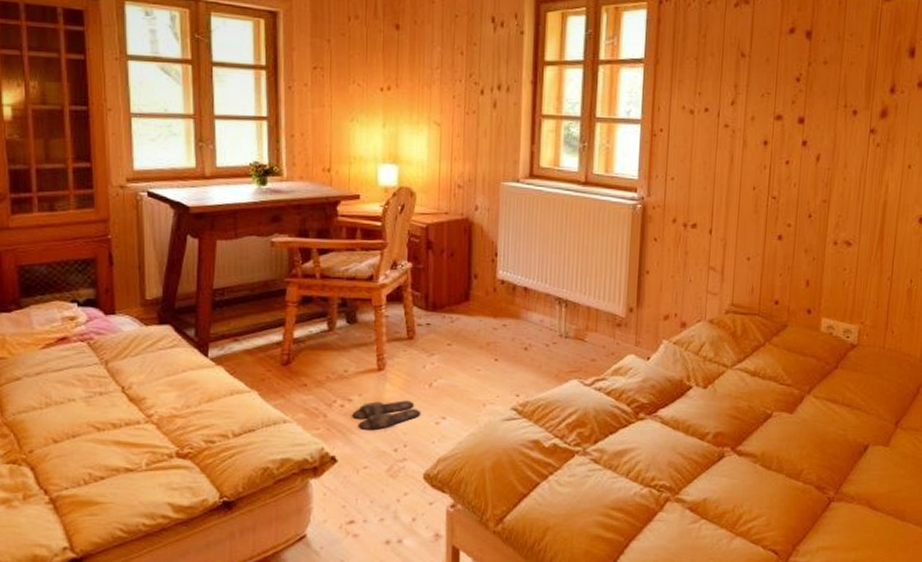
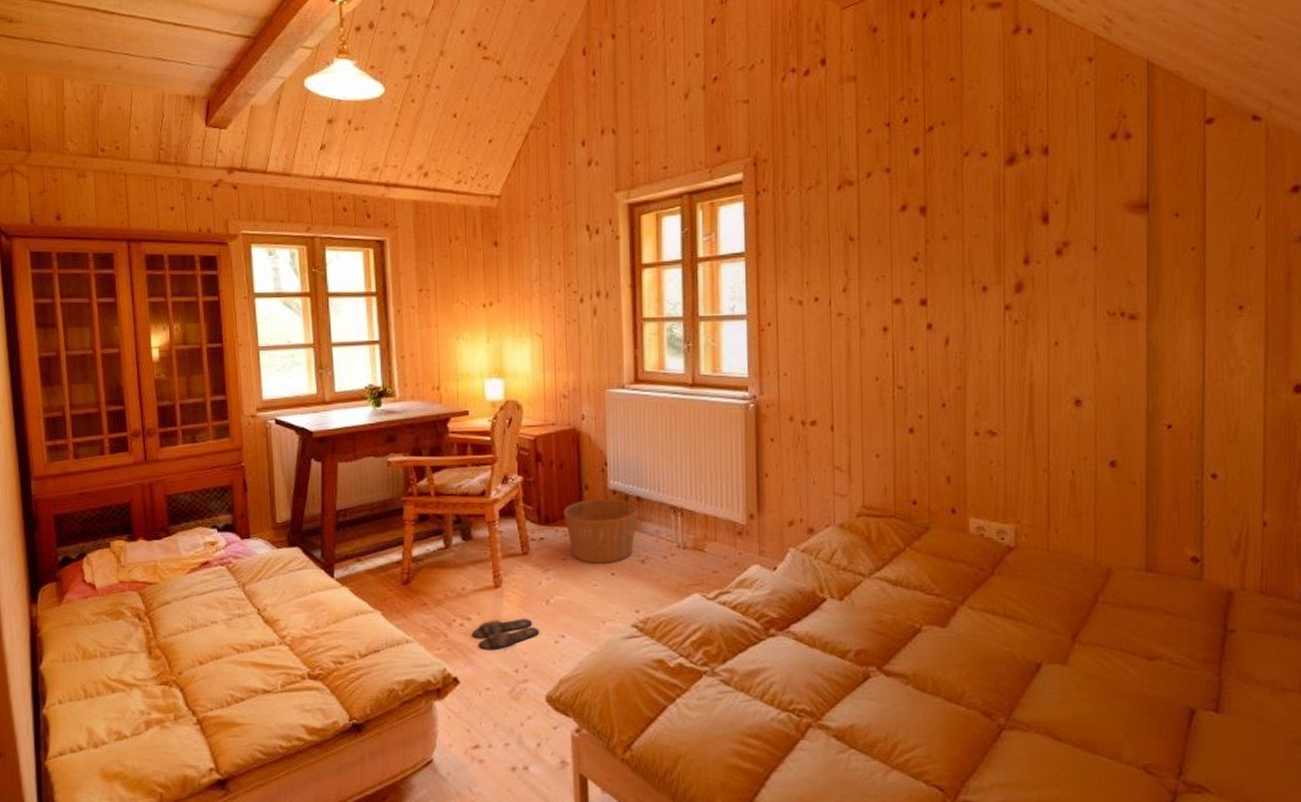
basket: none [452,288,525,350] -> present [564,499,639,564]

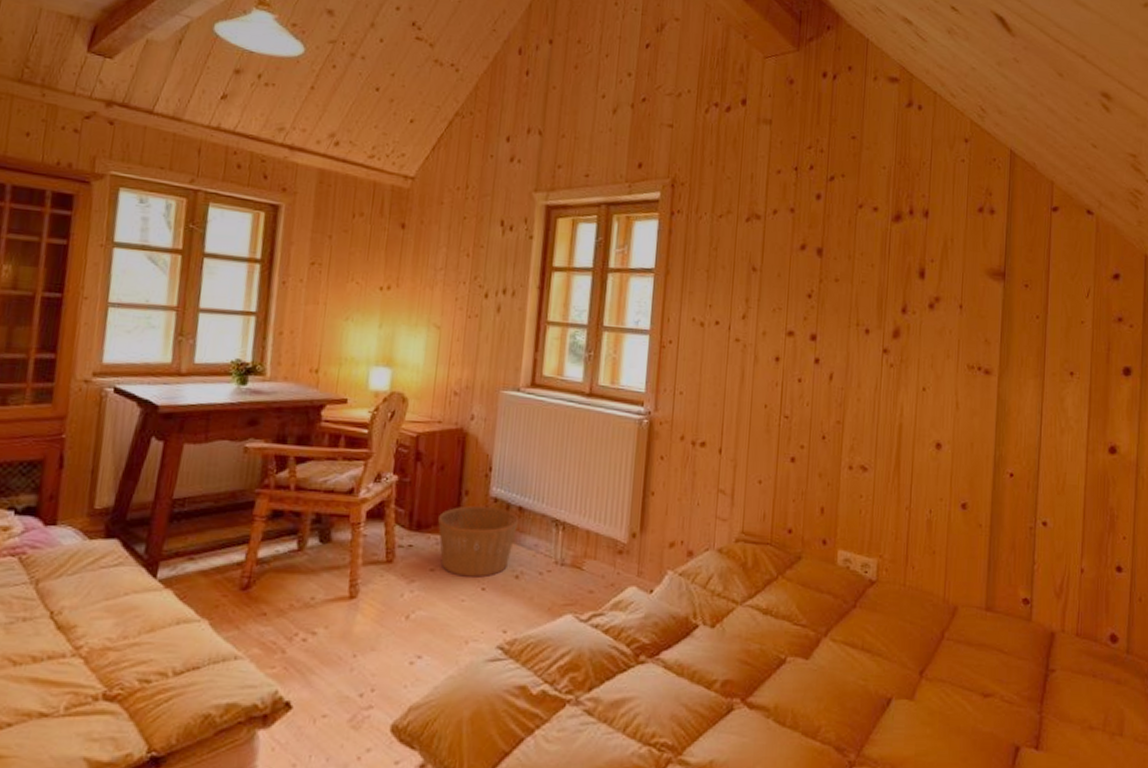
slippers: present [472,619,539,651] -> none [315,635,393,671]

